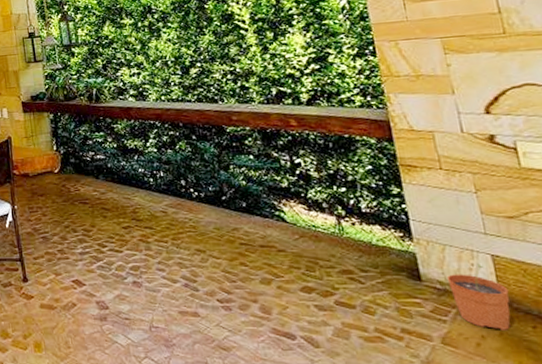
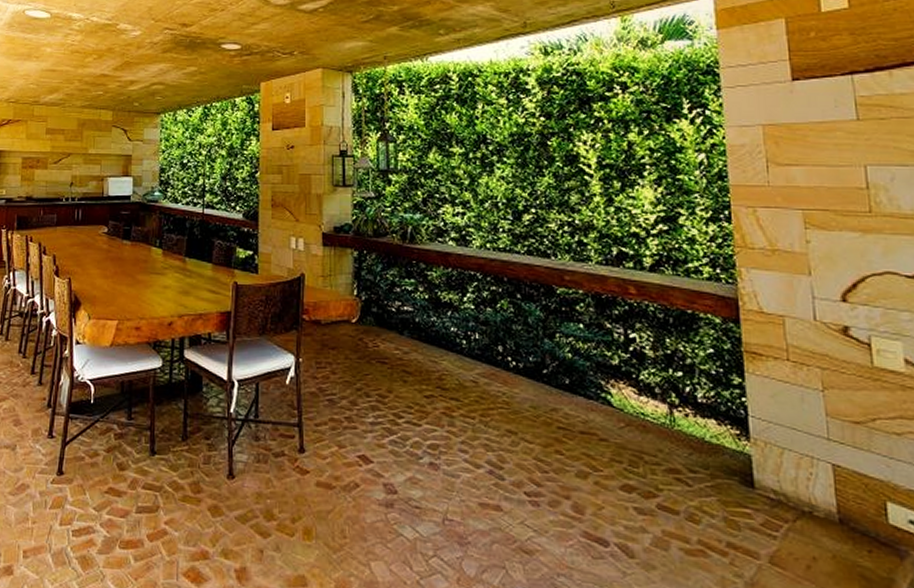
plant pot: present [446,263,511,330] -> none [782,473,847,553]

